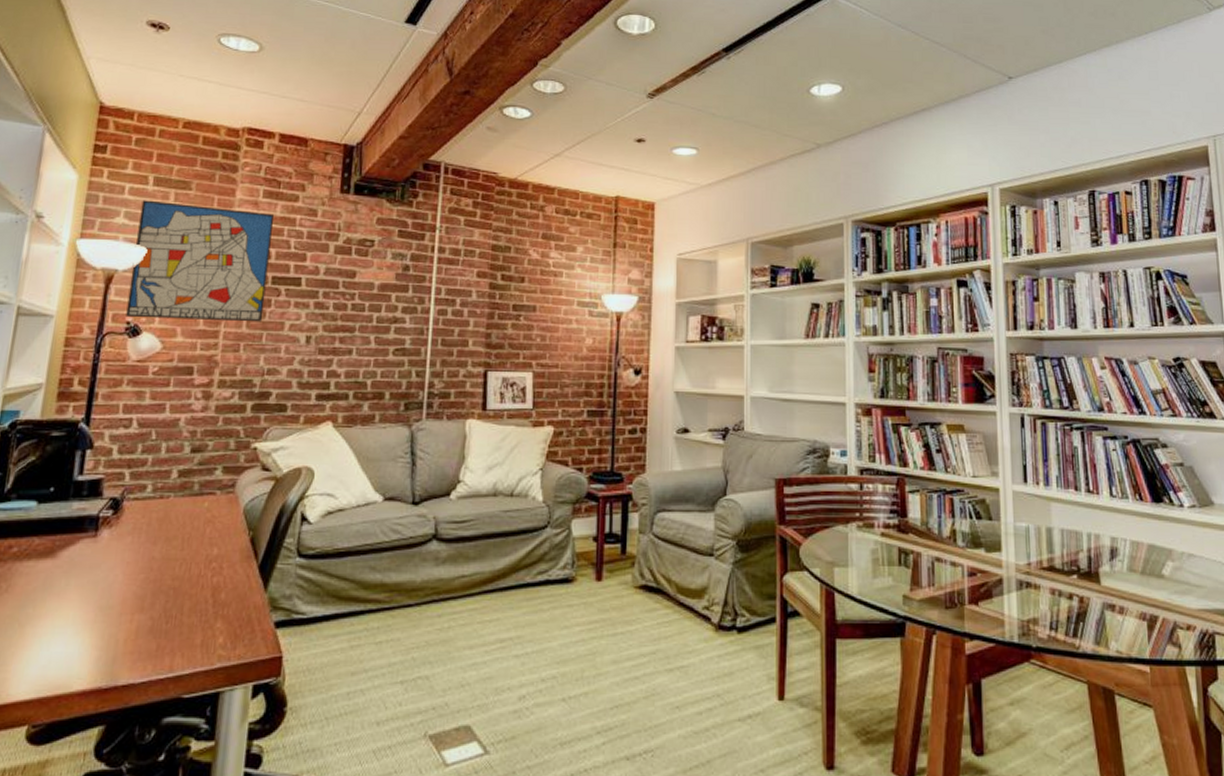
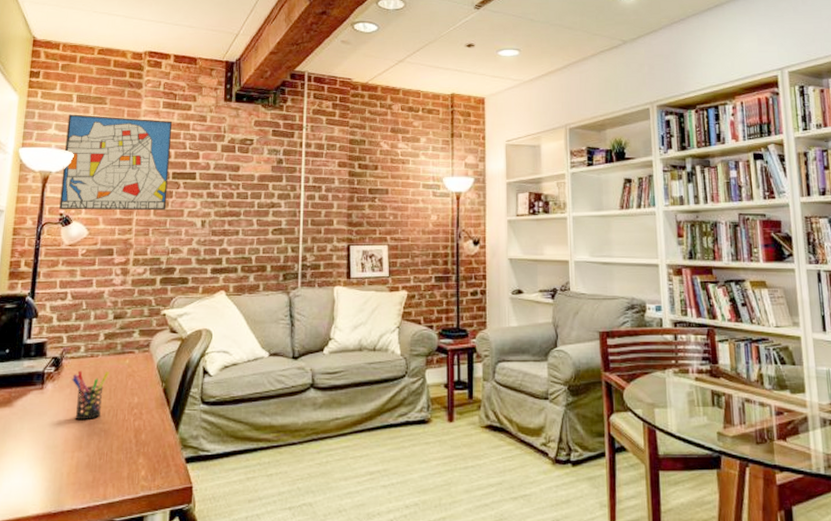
pen holder: none [134,514,183,576] -> present [72,370,110,421]

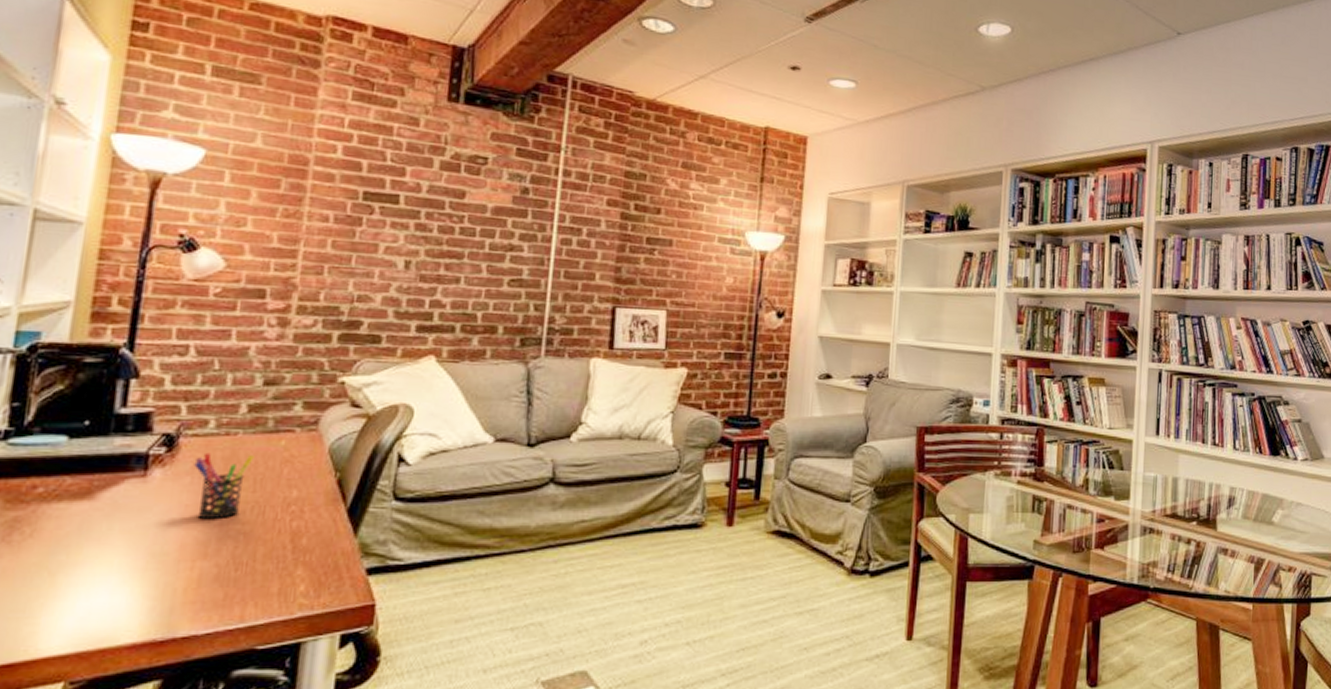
wall art: present [59,114,173,211] -> none [178,92,367,243]

